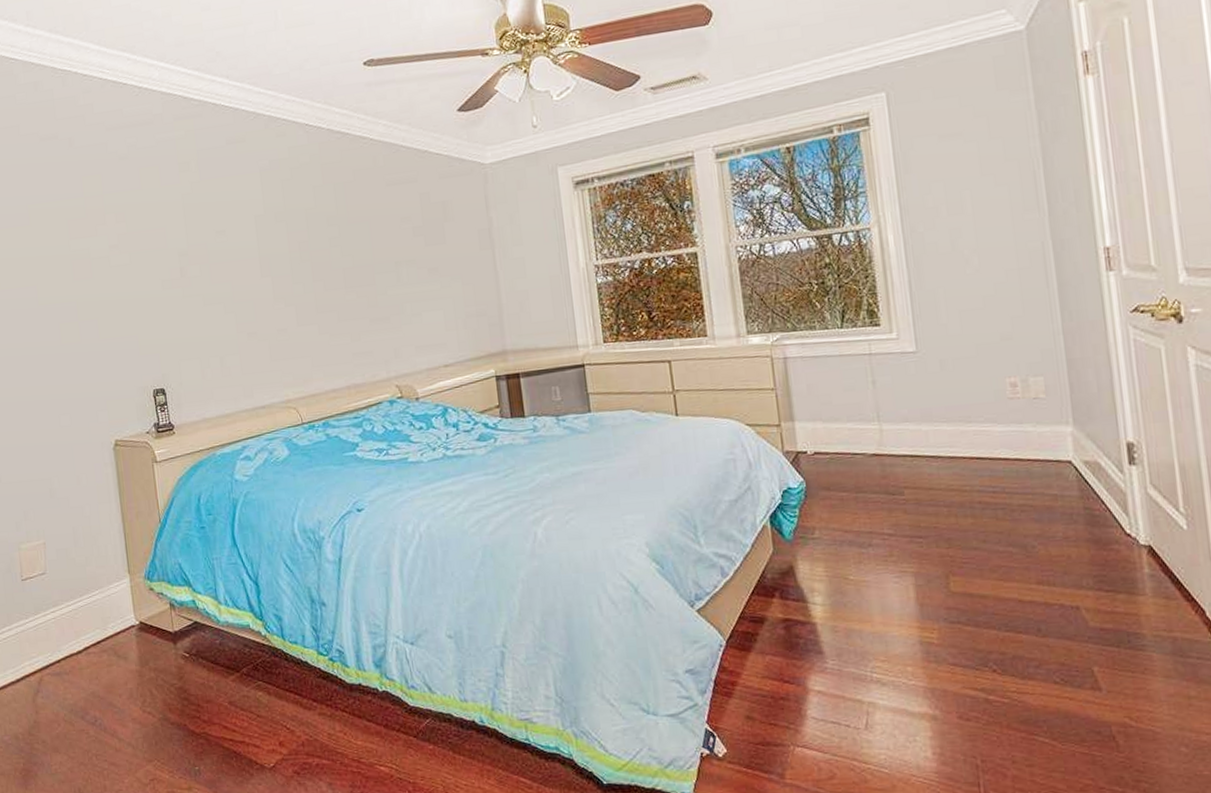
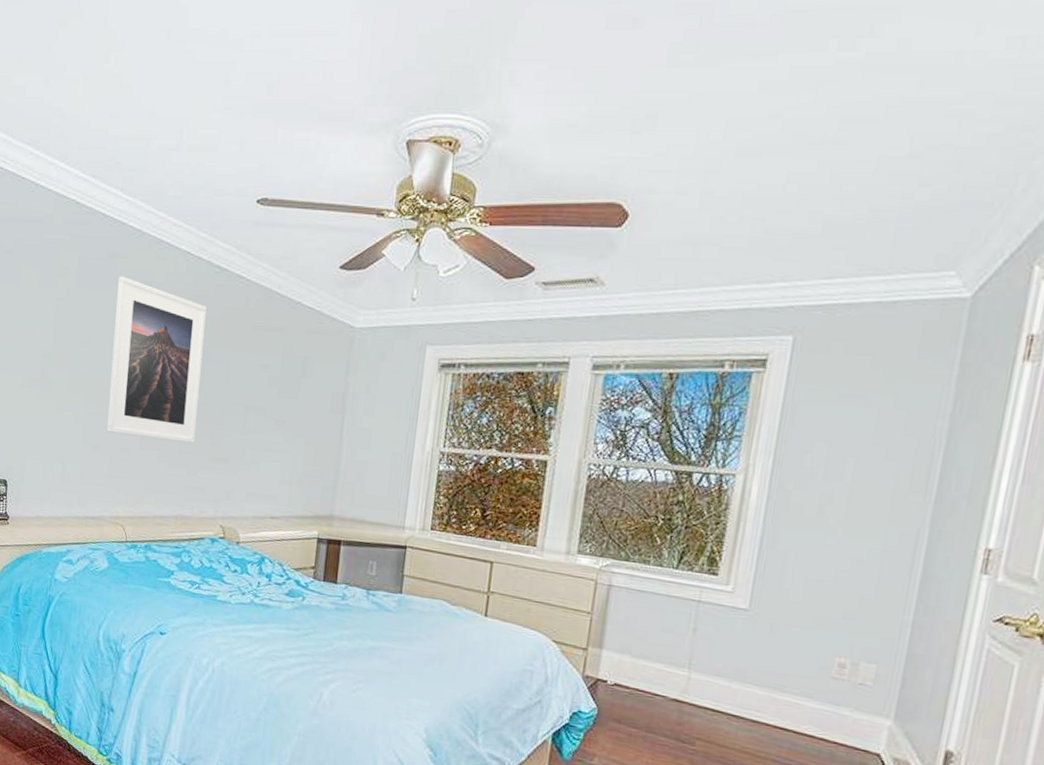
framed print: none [240,159,352,317] -> present [106,276,207,443]

